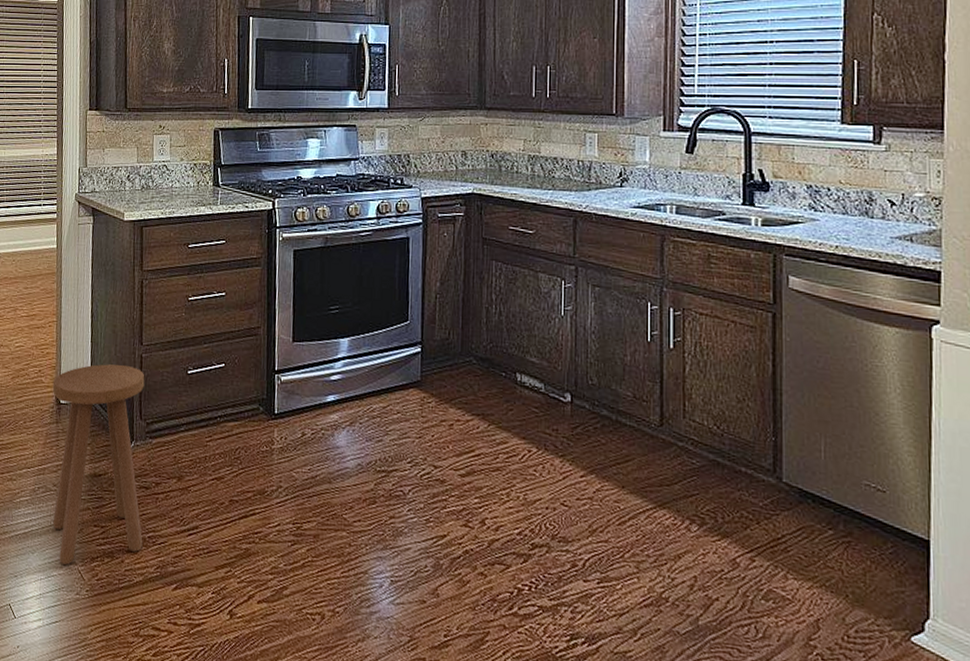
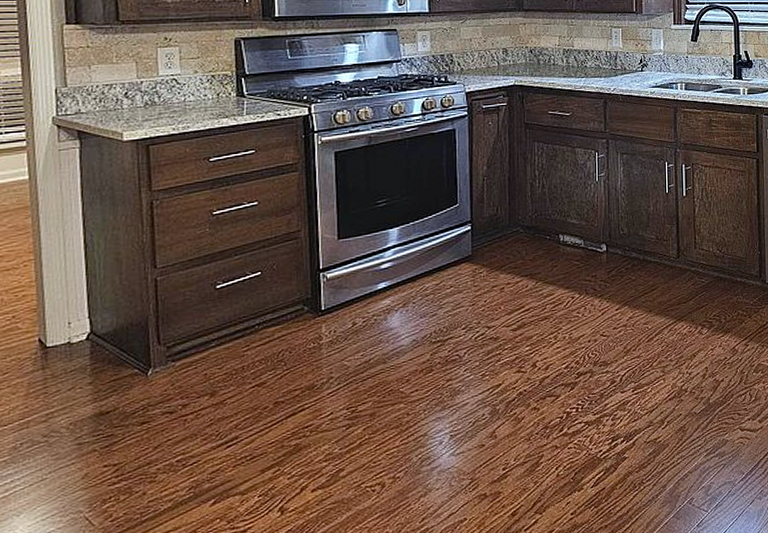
stool: present [52,364,145,565] -> none [34,292,170,517]

